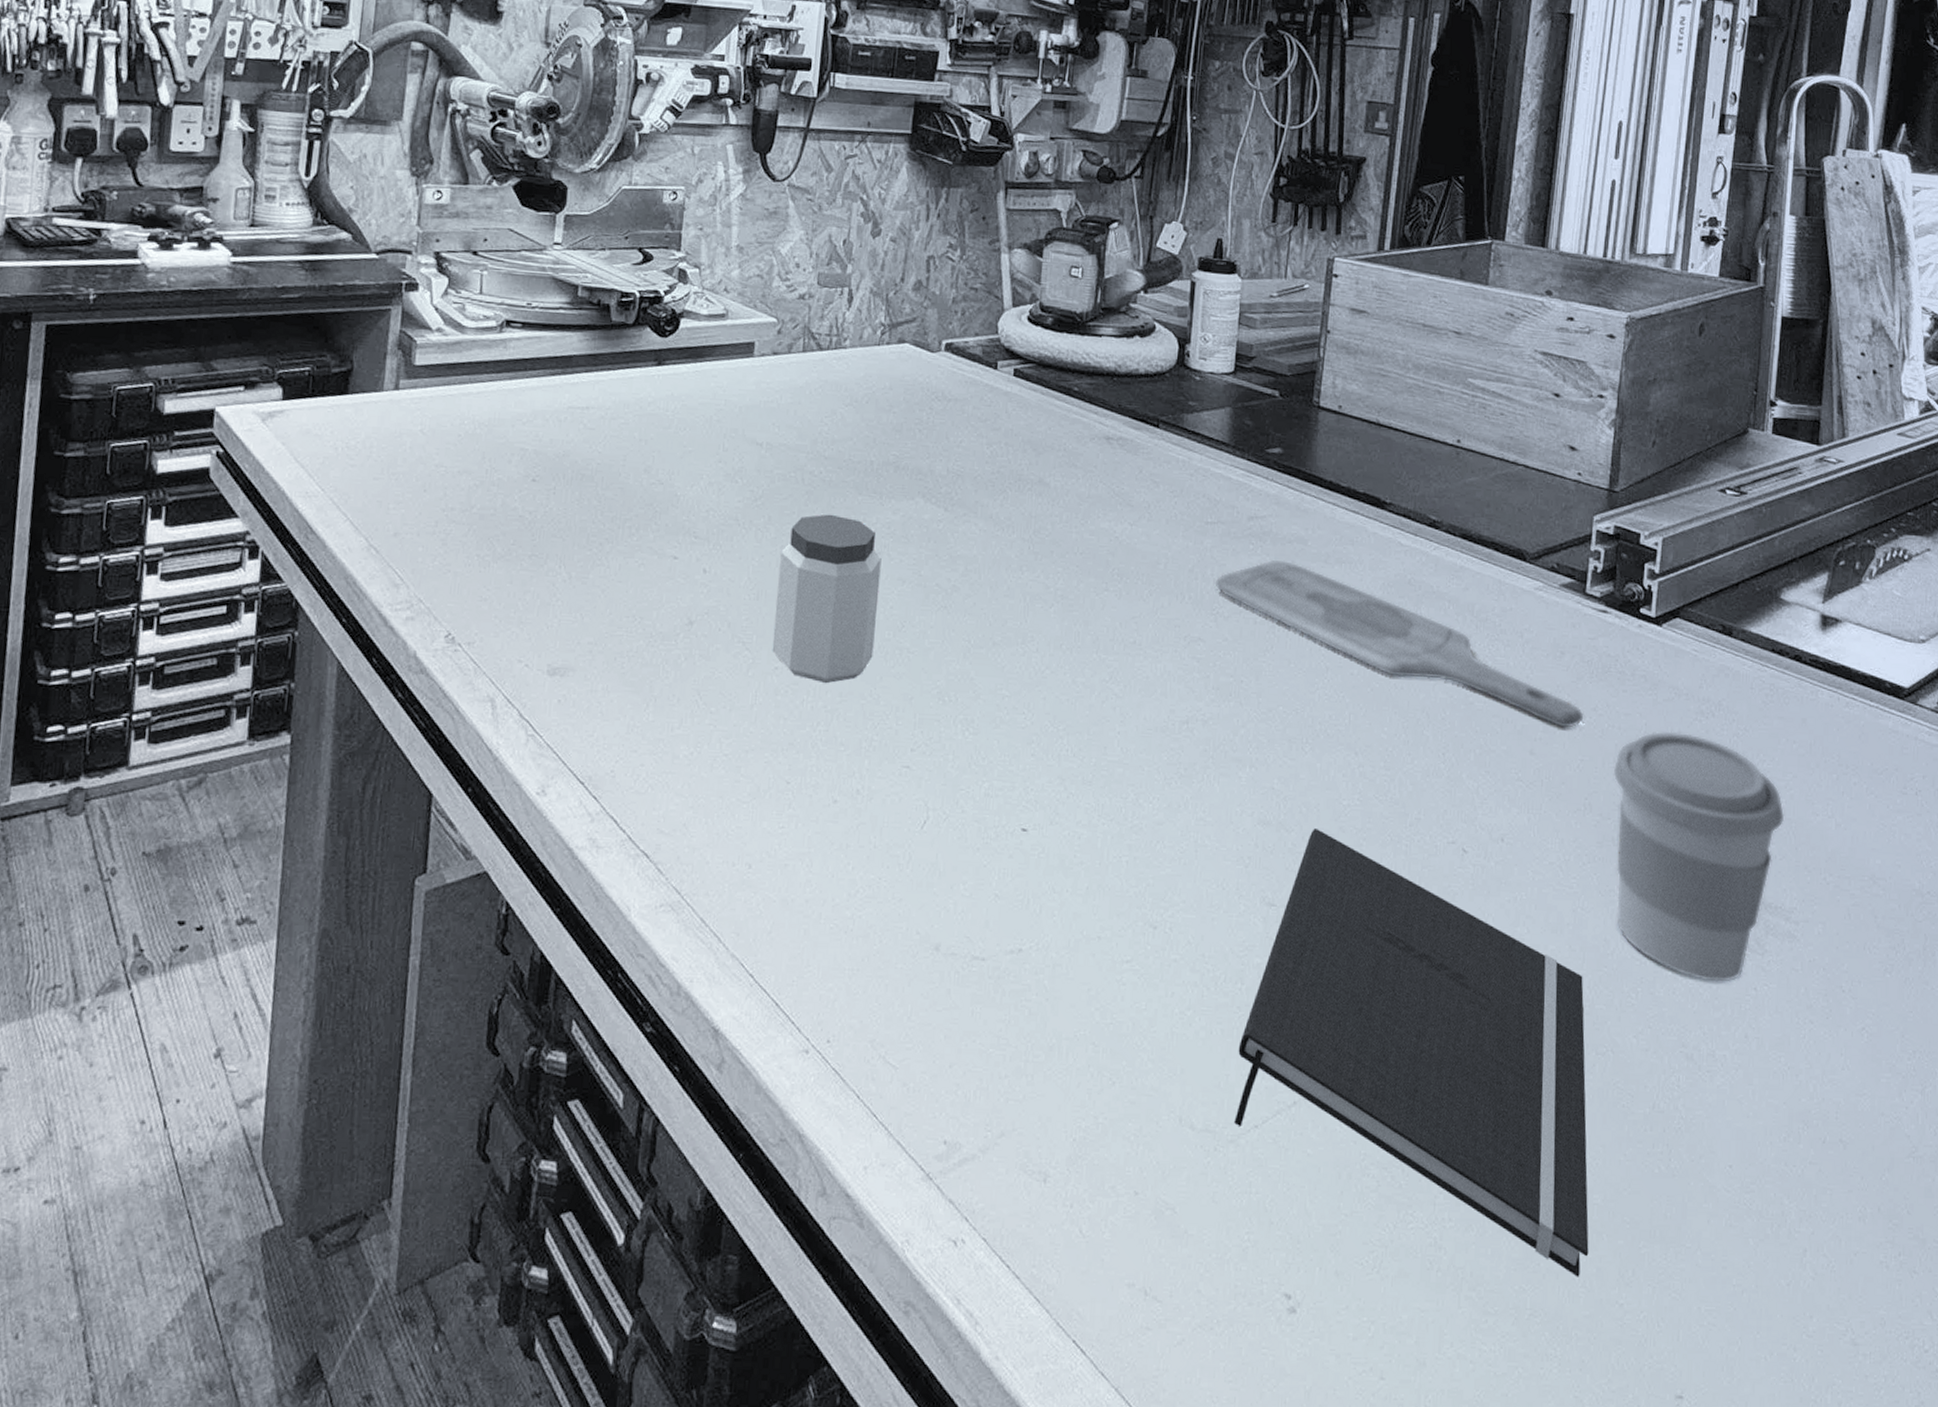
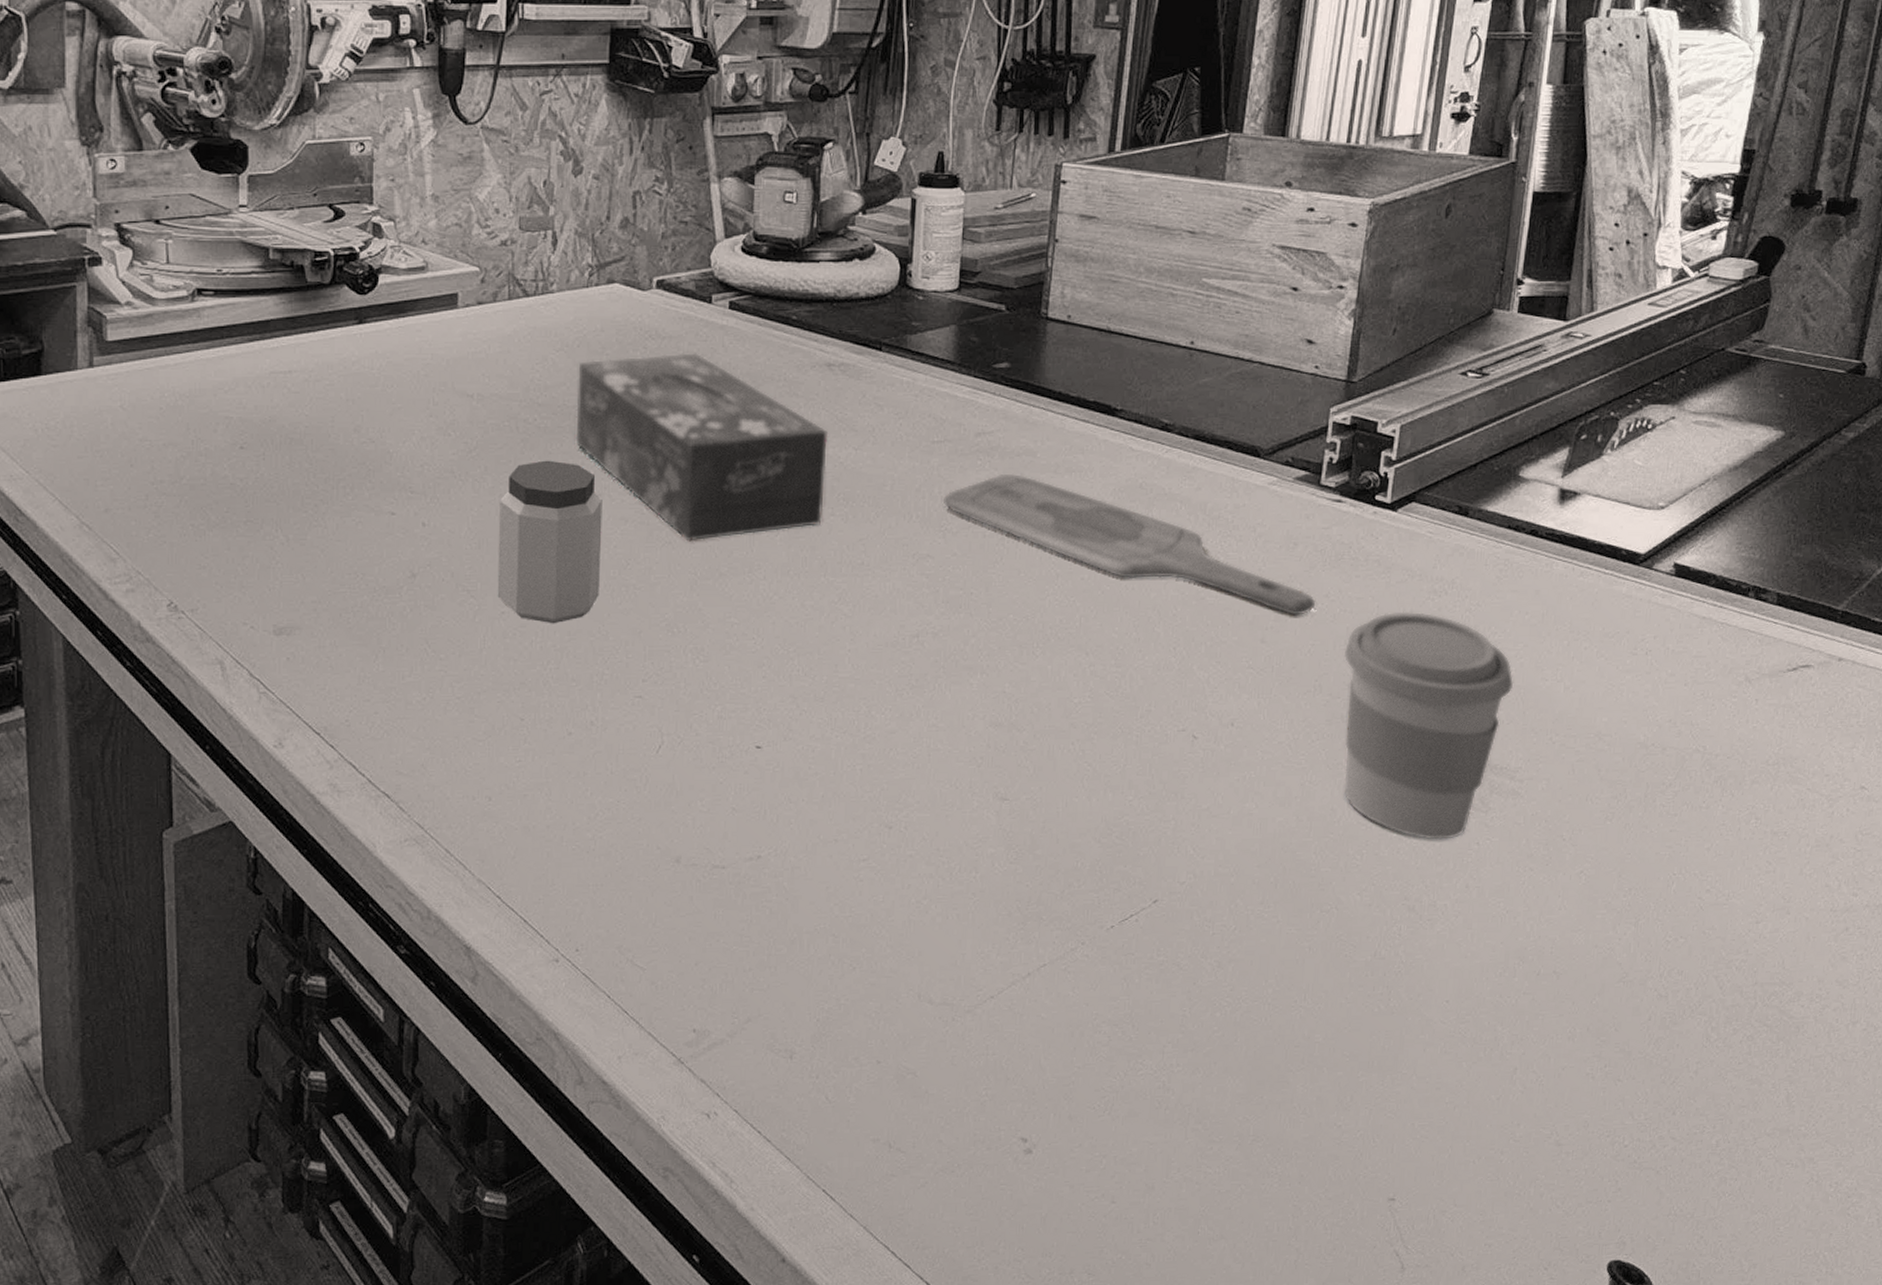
tissue box: none [860,416,1104,608] -> present [576,353,828,542]
notepad: present [1234,829,1589,1277] -> none [971,726,1310,1106]

